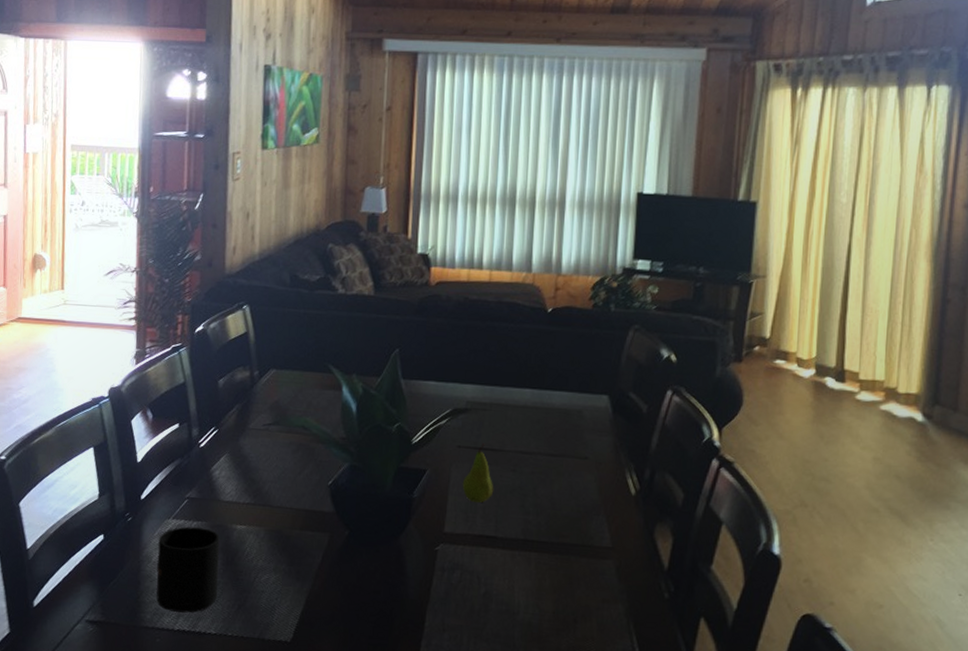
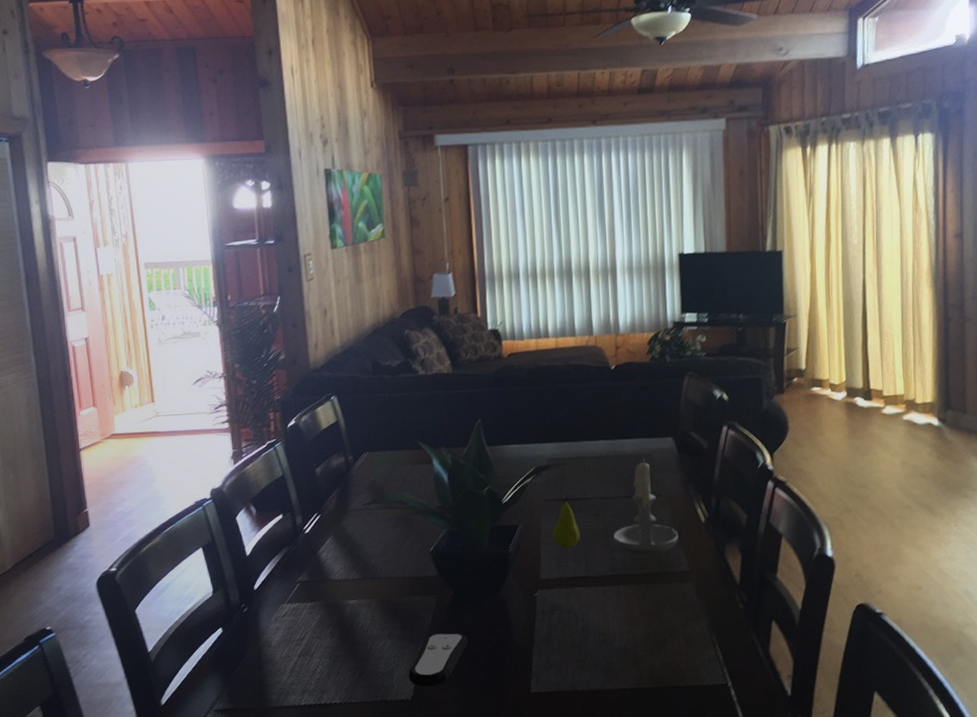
mug: present [156,526,220,613] -> none [276,607,338,689]
remote control: none [290,574,357,632] -> present [408,632,468,687]
candle: none [529,415,604,523] -> present [613,458,679,555]

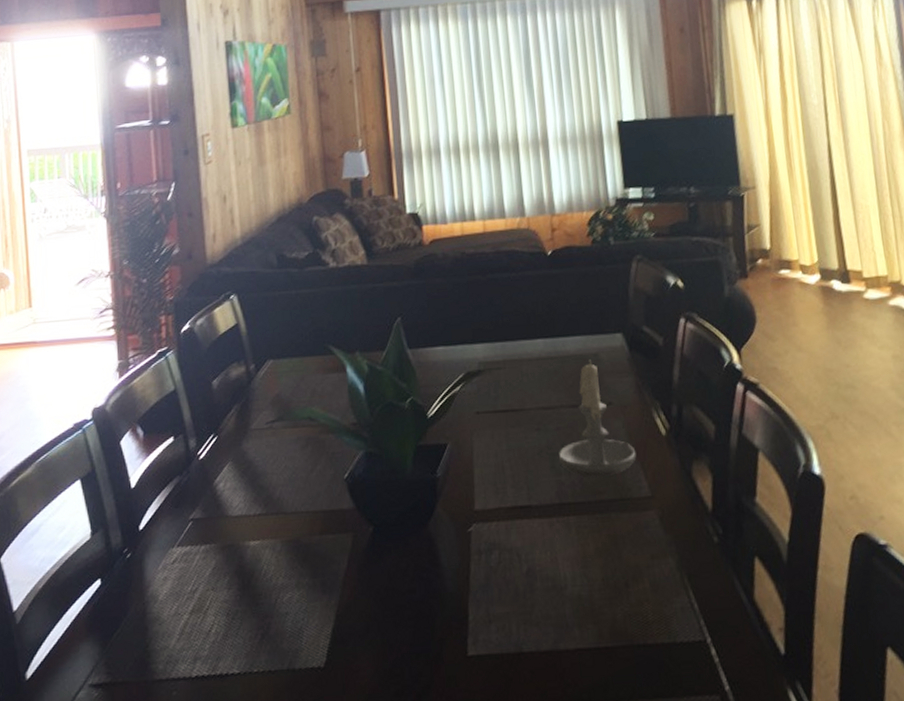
remote control: present [408,632,468,687] -> none [320,580,391,651]
fruit: present [552,495,581,549] -> none [486,405,521,472]

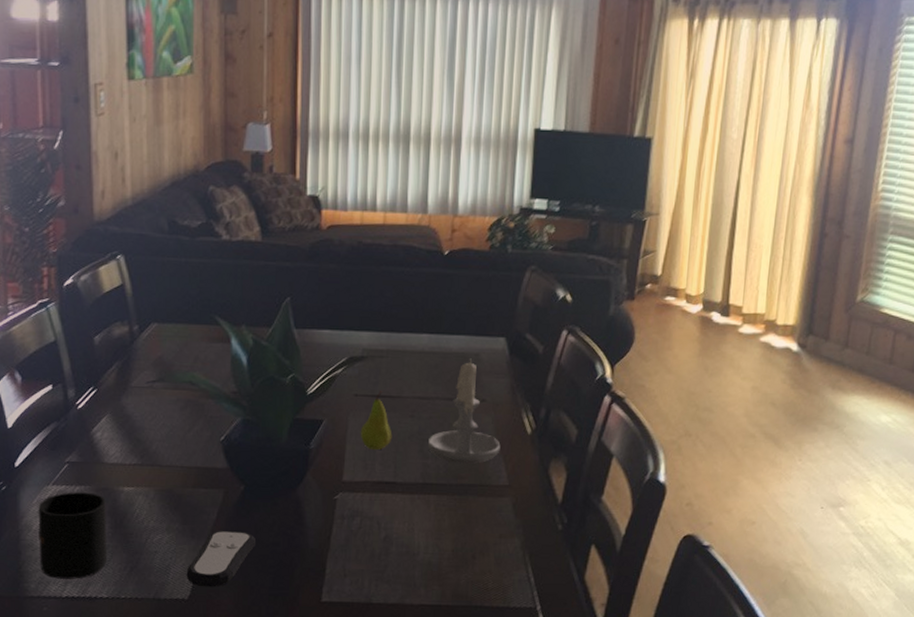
mug: none [164,551,237,656] -> present [38,492,108,579]
remote control: none [320,580,391,651] -> present [186,530,255,587]
fruit: none [486,405,521,472] -> present [360,391,393,451]

